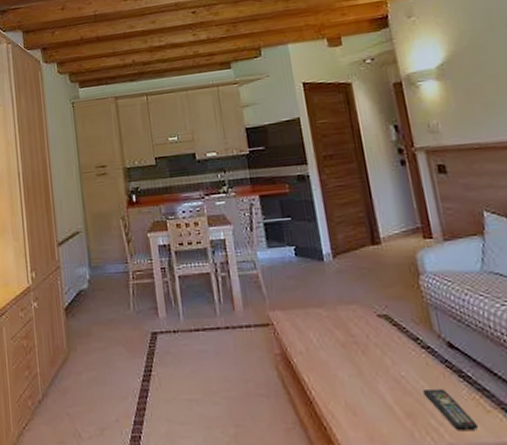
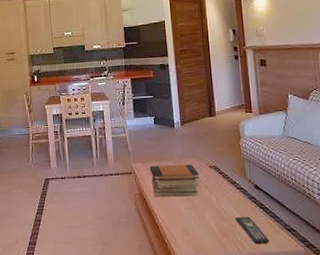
book stack: none [292,312,367,359] -> present [149,164,200,197]

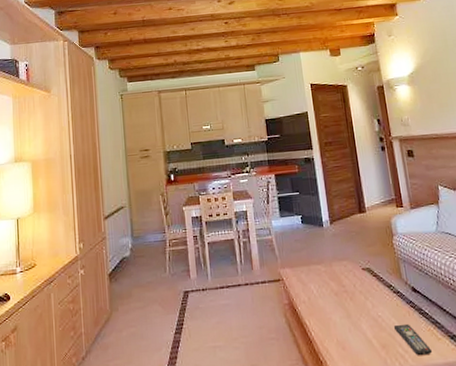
book stack: present [149,164,200,197] -> none [298,267,354,307]

